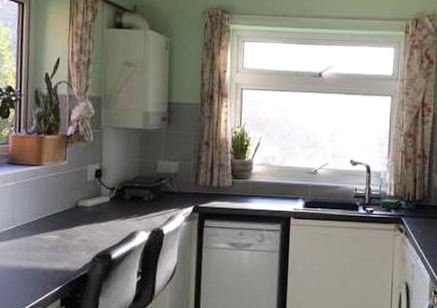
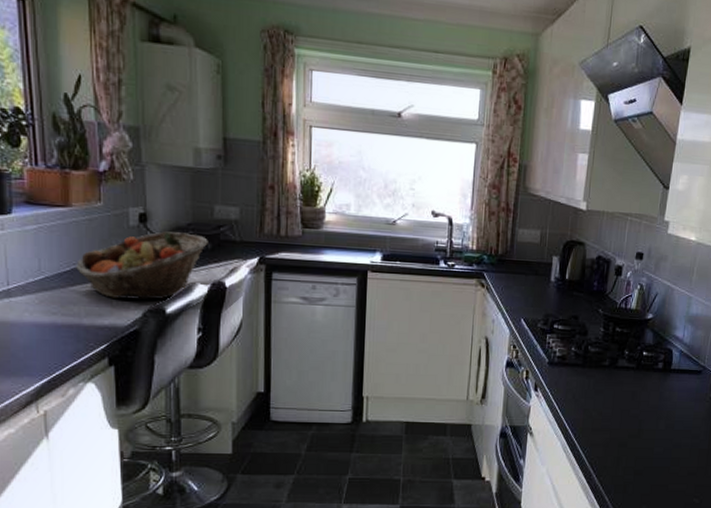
fruit basket: none [42,185,151,247] -> present [76,231,208,300]

